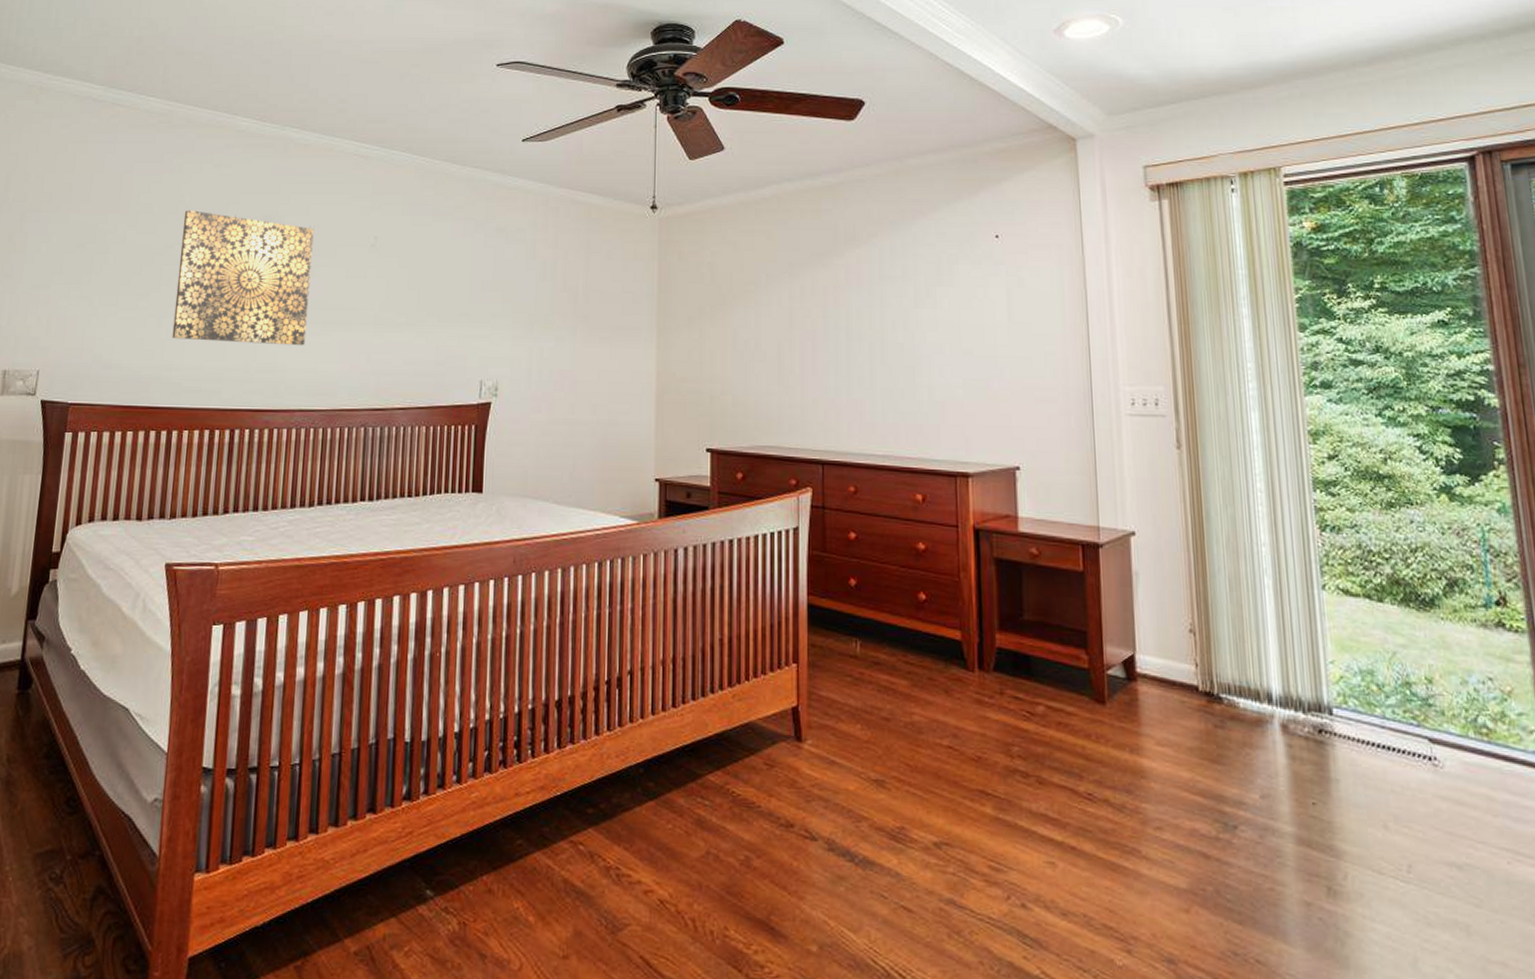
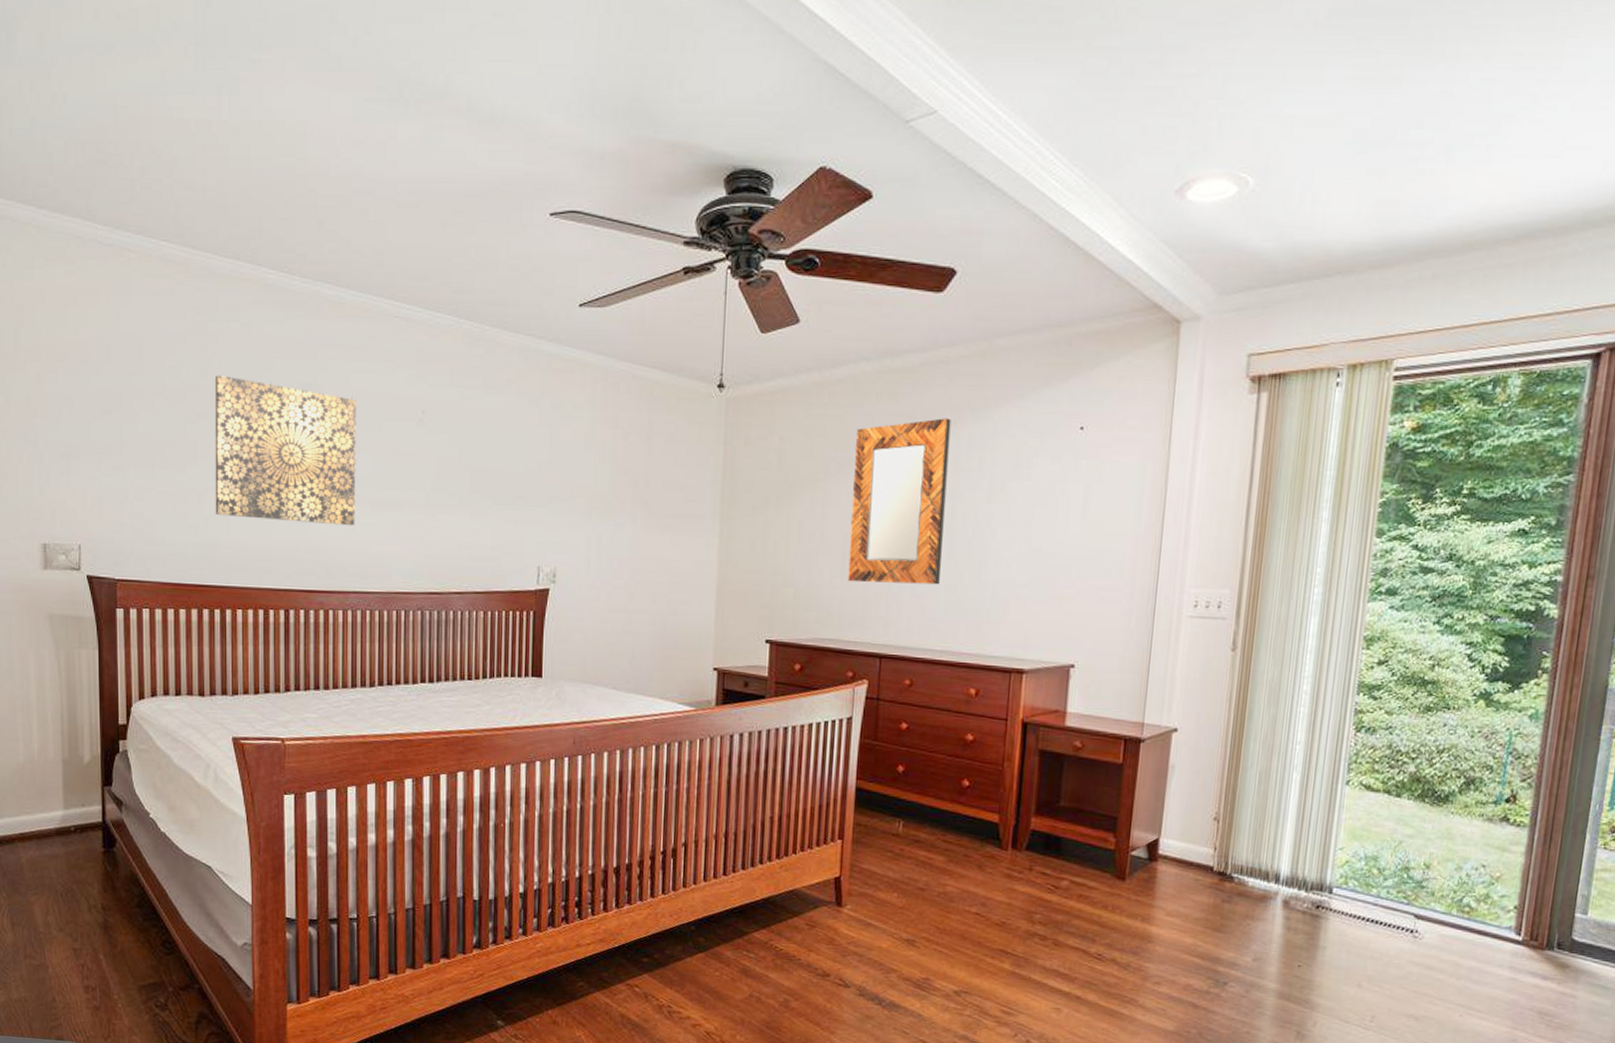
home mirror: none [783,231,875,389] -> present [848,418,951,585]

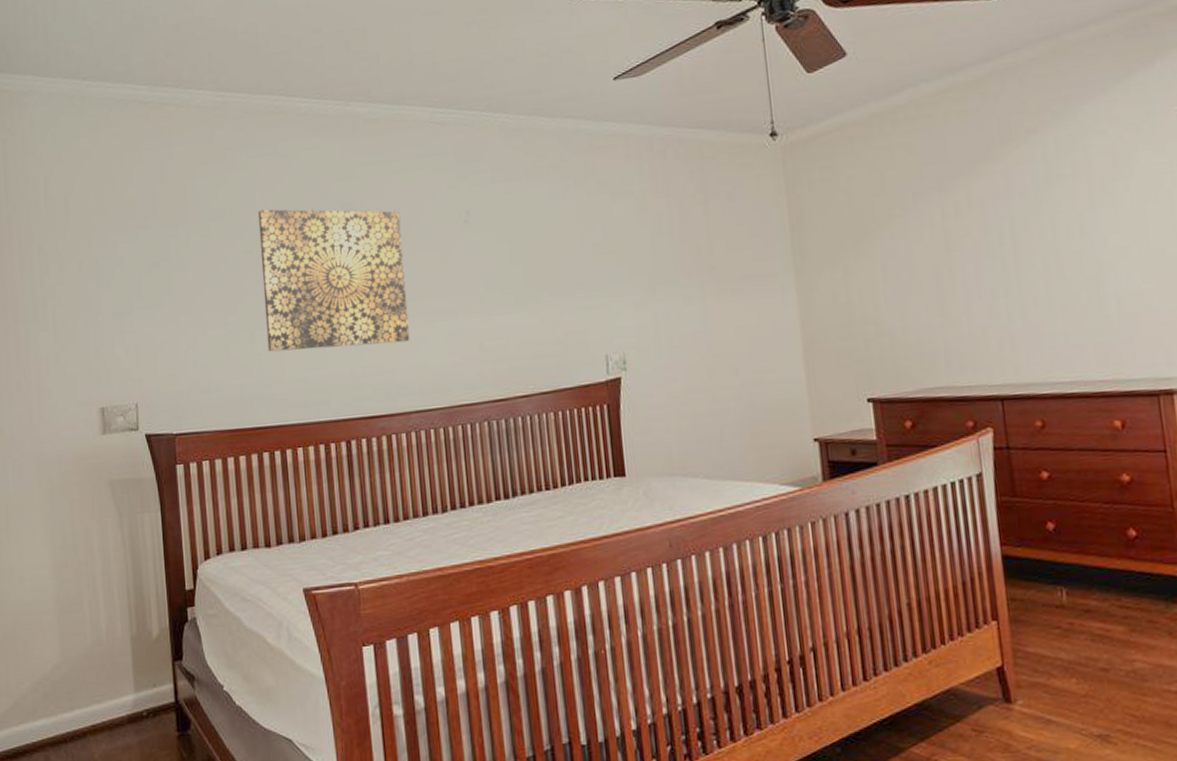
home mirror: present [848,418,951,585] -> none [929,126,1054,320]

